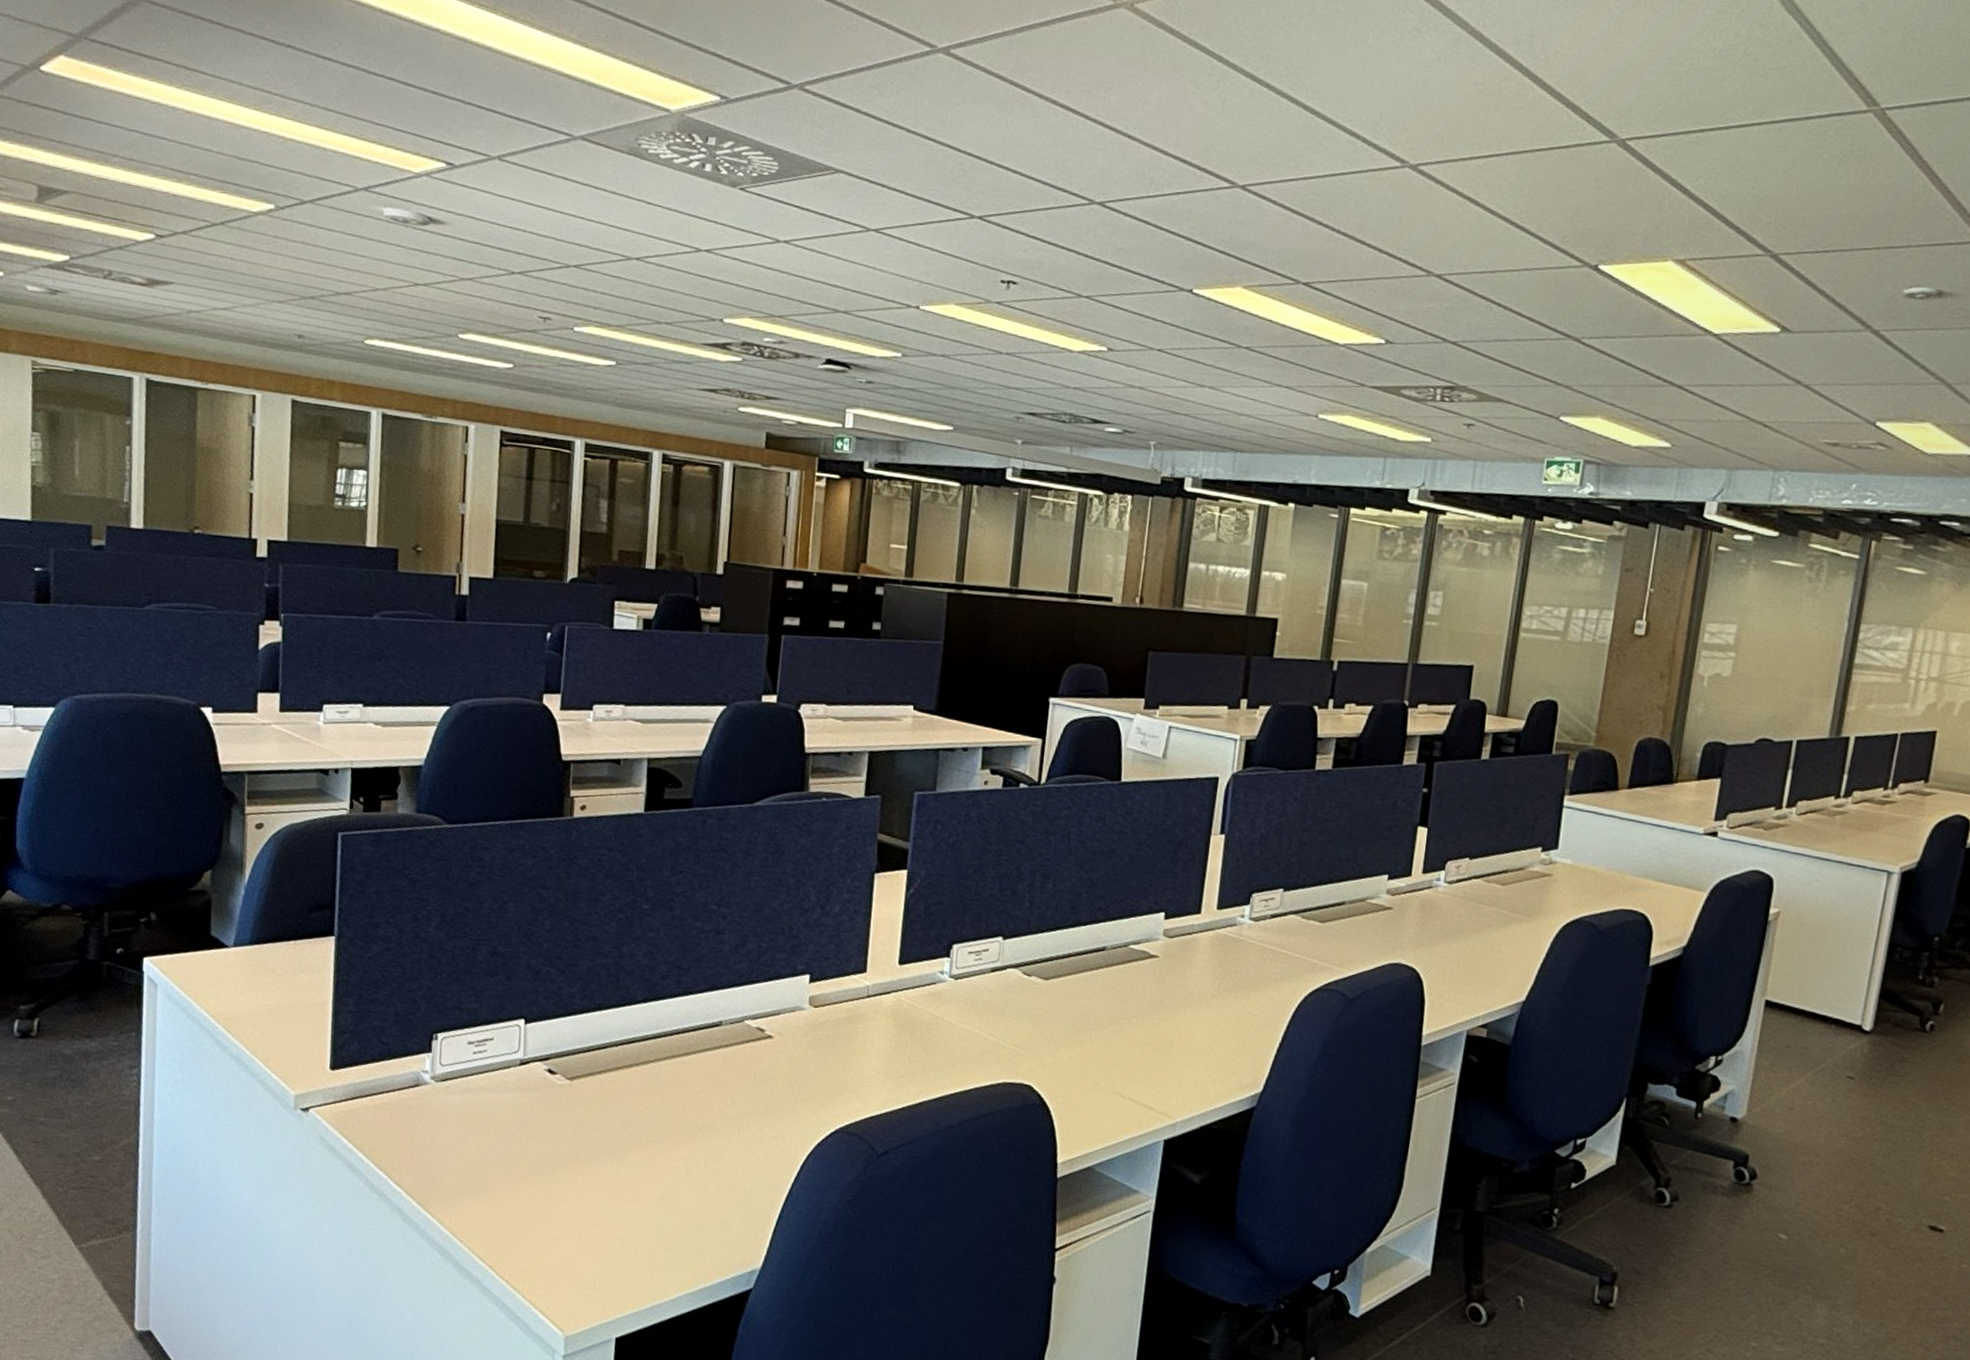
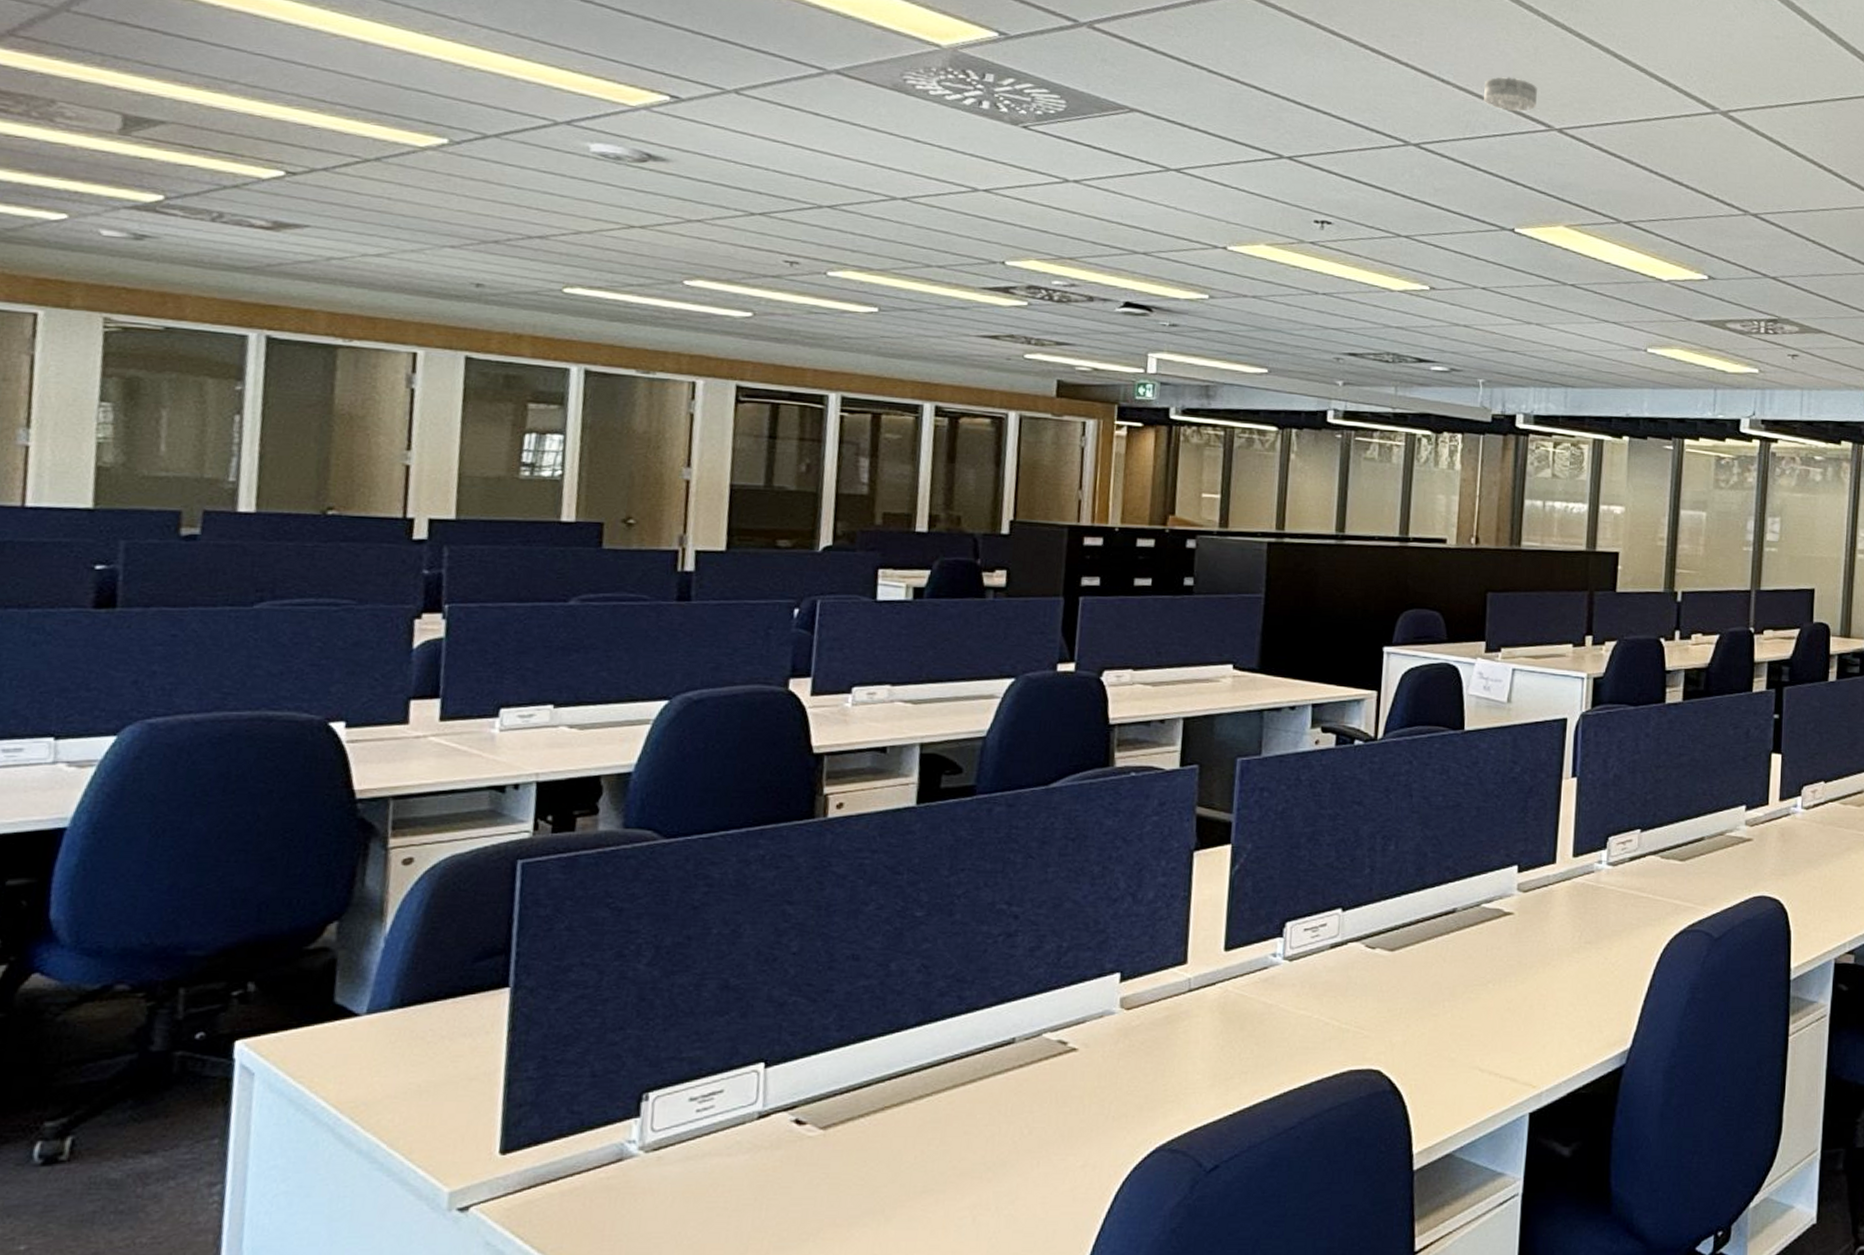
smoke detector: none [1169,131,1223,168] -> present [1484,76,1537,112]

